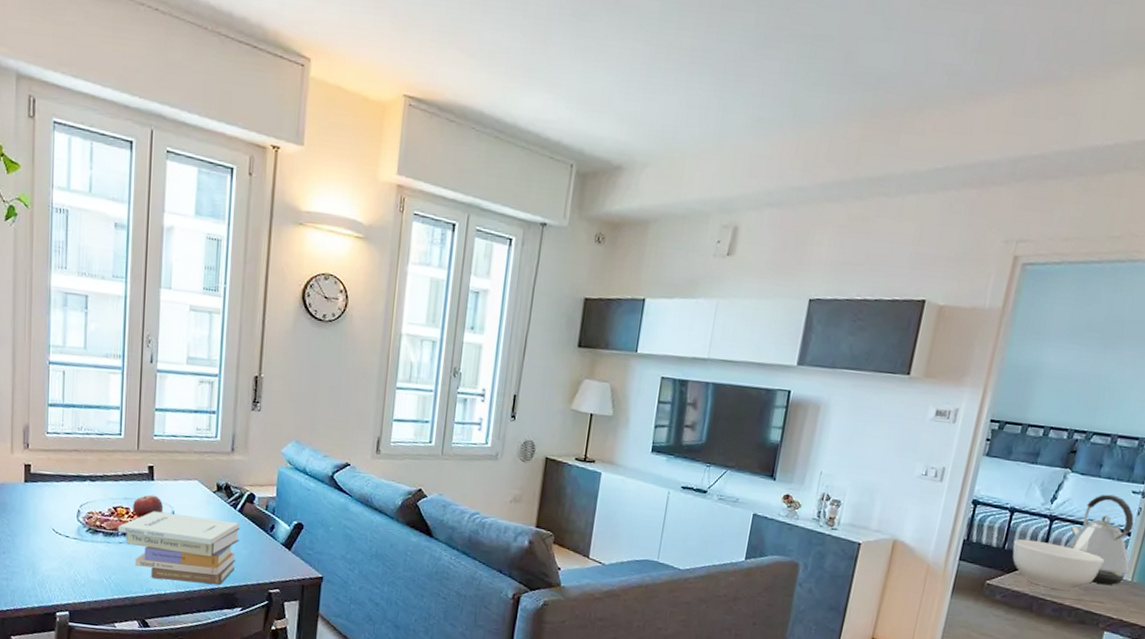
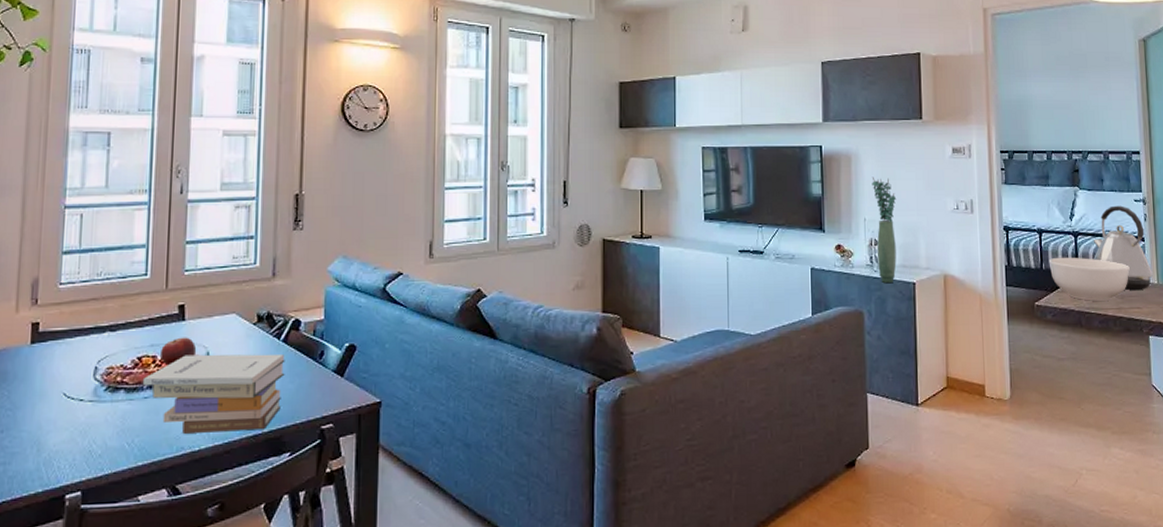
vase: none [824,430,861,541] -> present [871,176,897,284]

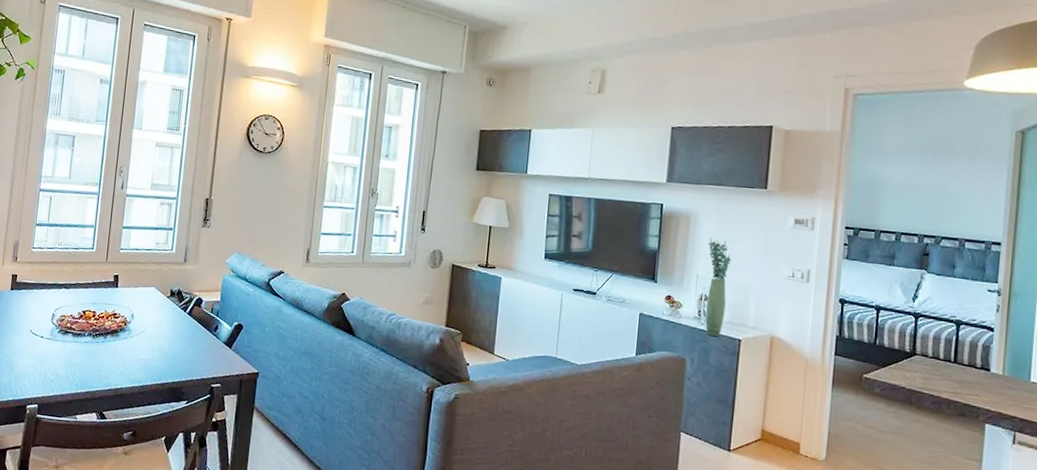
books: present [142,354,285,434] -> none [84,314,189,380]
fruit: present [161,337,197,366] -> none [99,300,125,321]
bowl: present [1049,257,1130,302] -> none [883,335,973,385]
kettle: present [1093,205,1153,290] -> none [933,293,998,379]

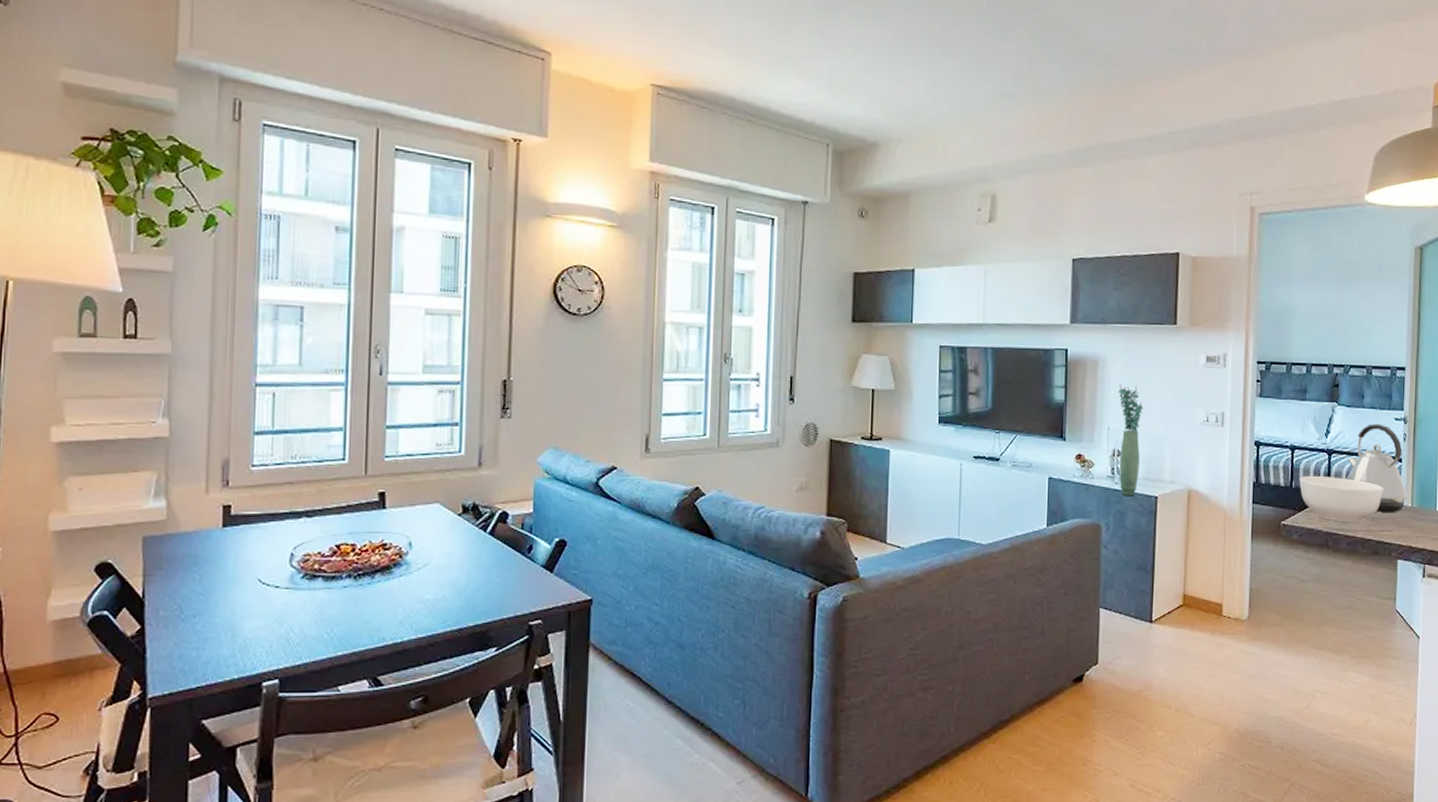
bowl: none [883,335,973,385] -> present [1299,475,1384,523]
kettle: none [933,293,998,379] -> present [1347,423,1407,512]

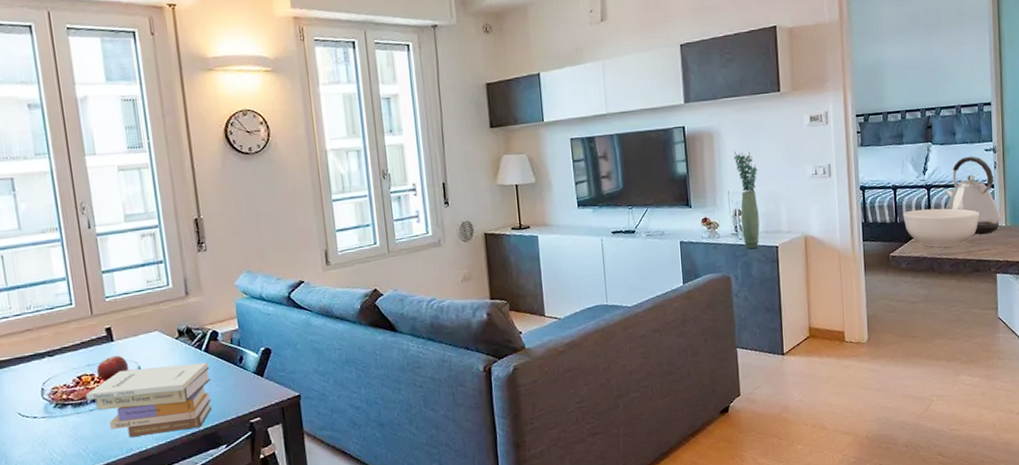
books: none [341,544,492,625] -> present [85,363,212,437]
fruit: none [360,526,399,555] -> present [97,355,129,382]

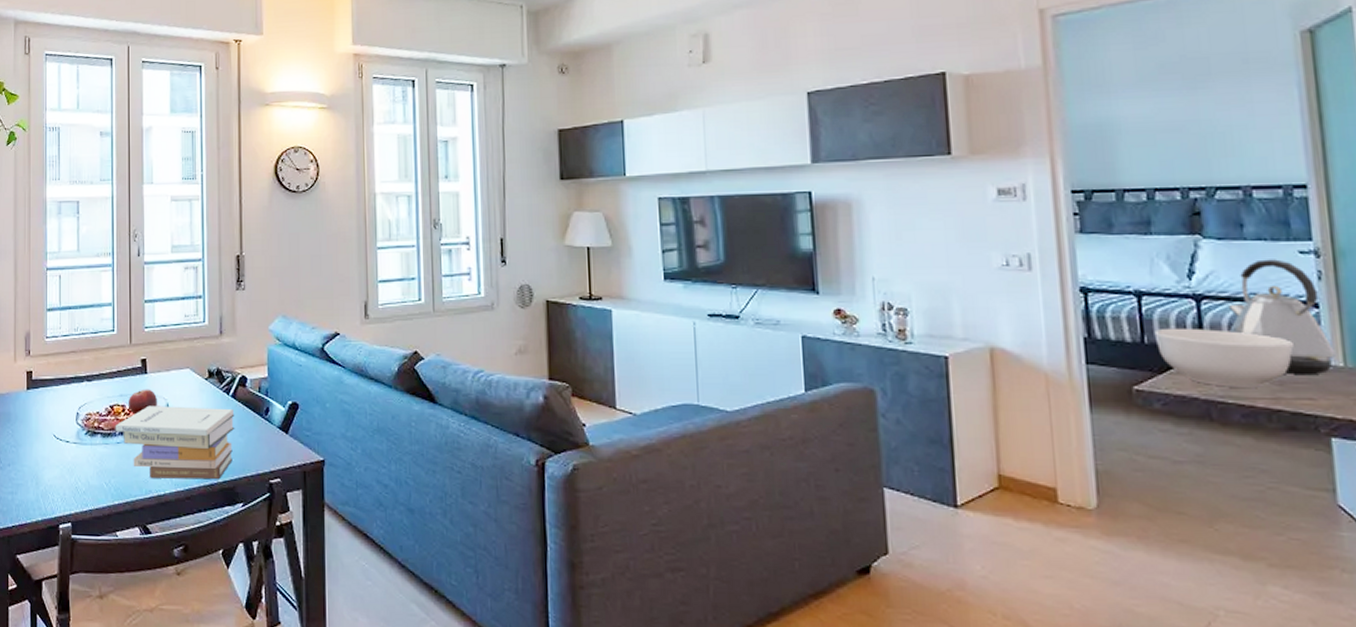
vase: present [733,151,760,250] -> none [881,227,920,357]

